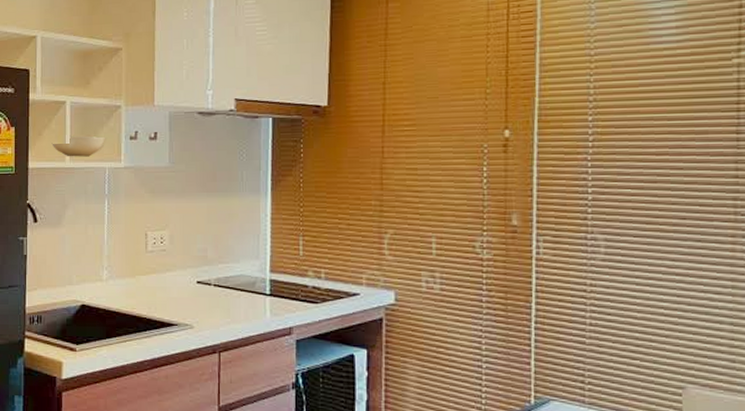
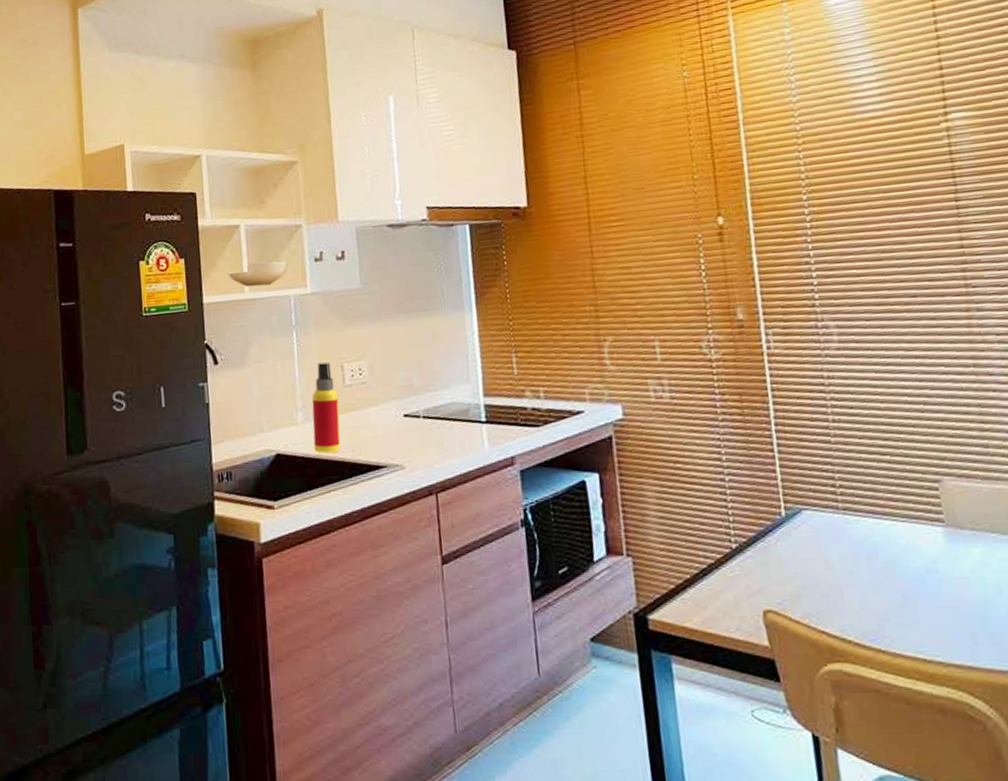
spray bottle: none [115,228,141,308] -> present [311,361,341,454]

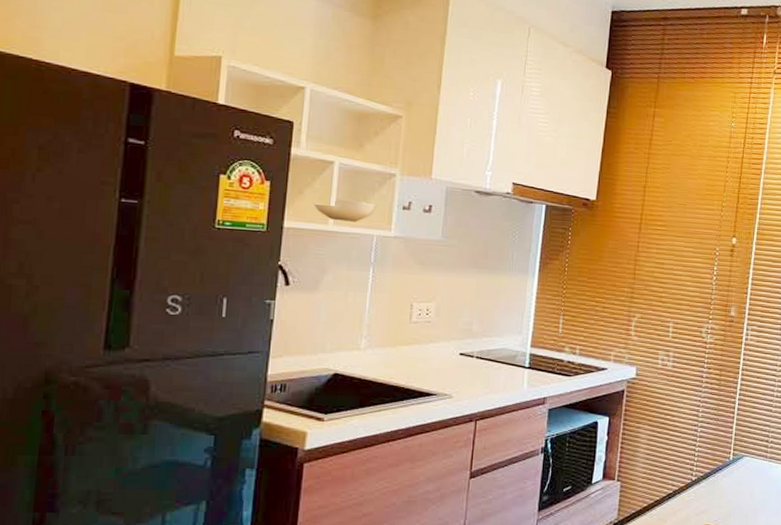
spray bottle: present [311,361,341,454] -> none [372,298,404,378]

